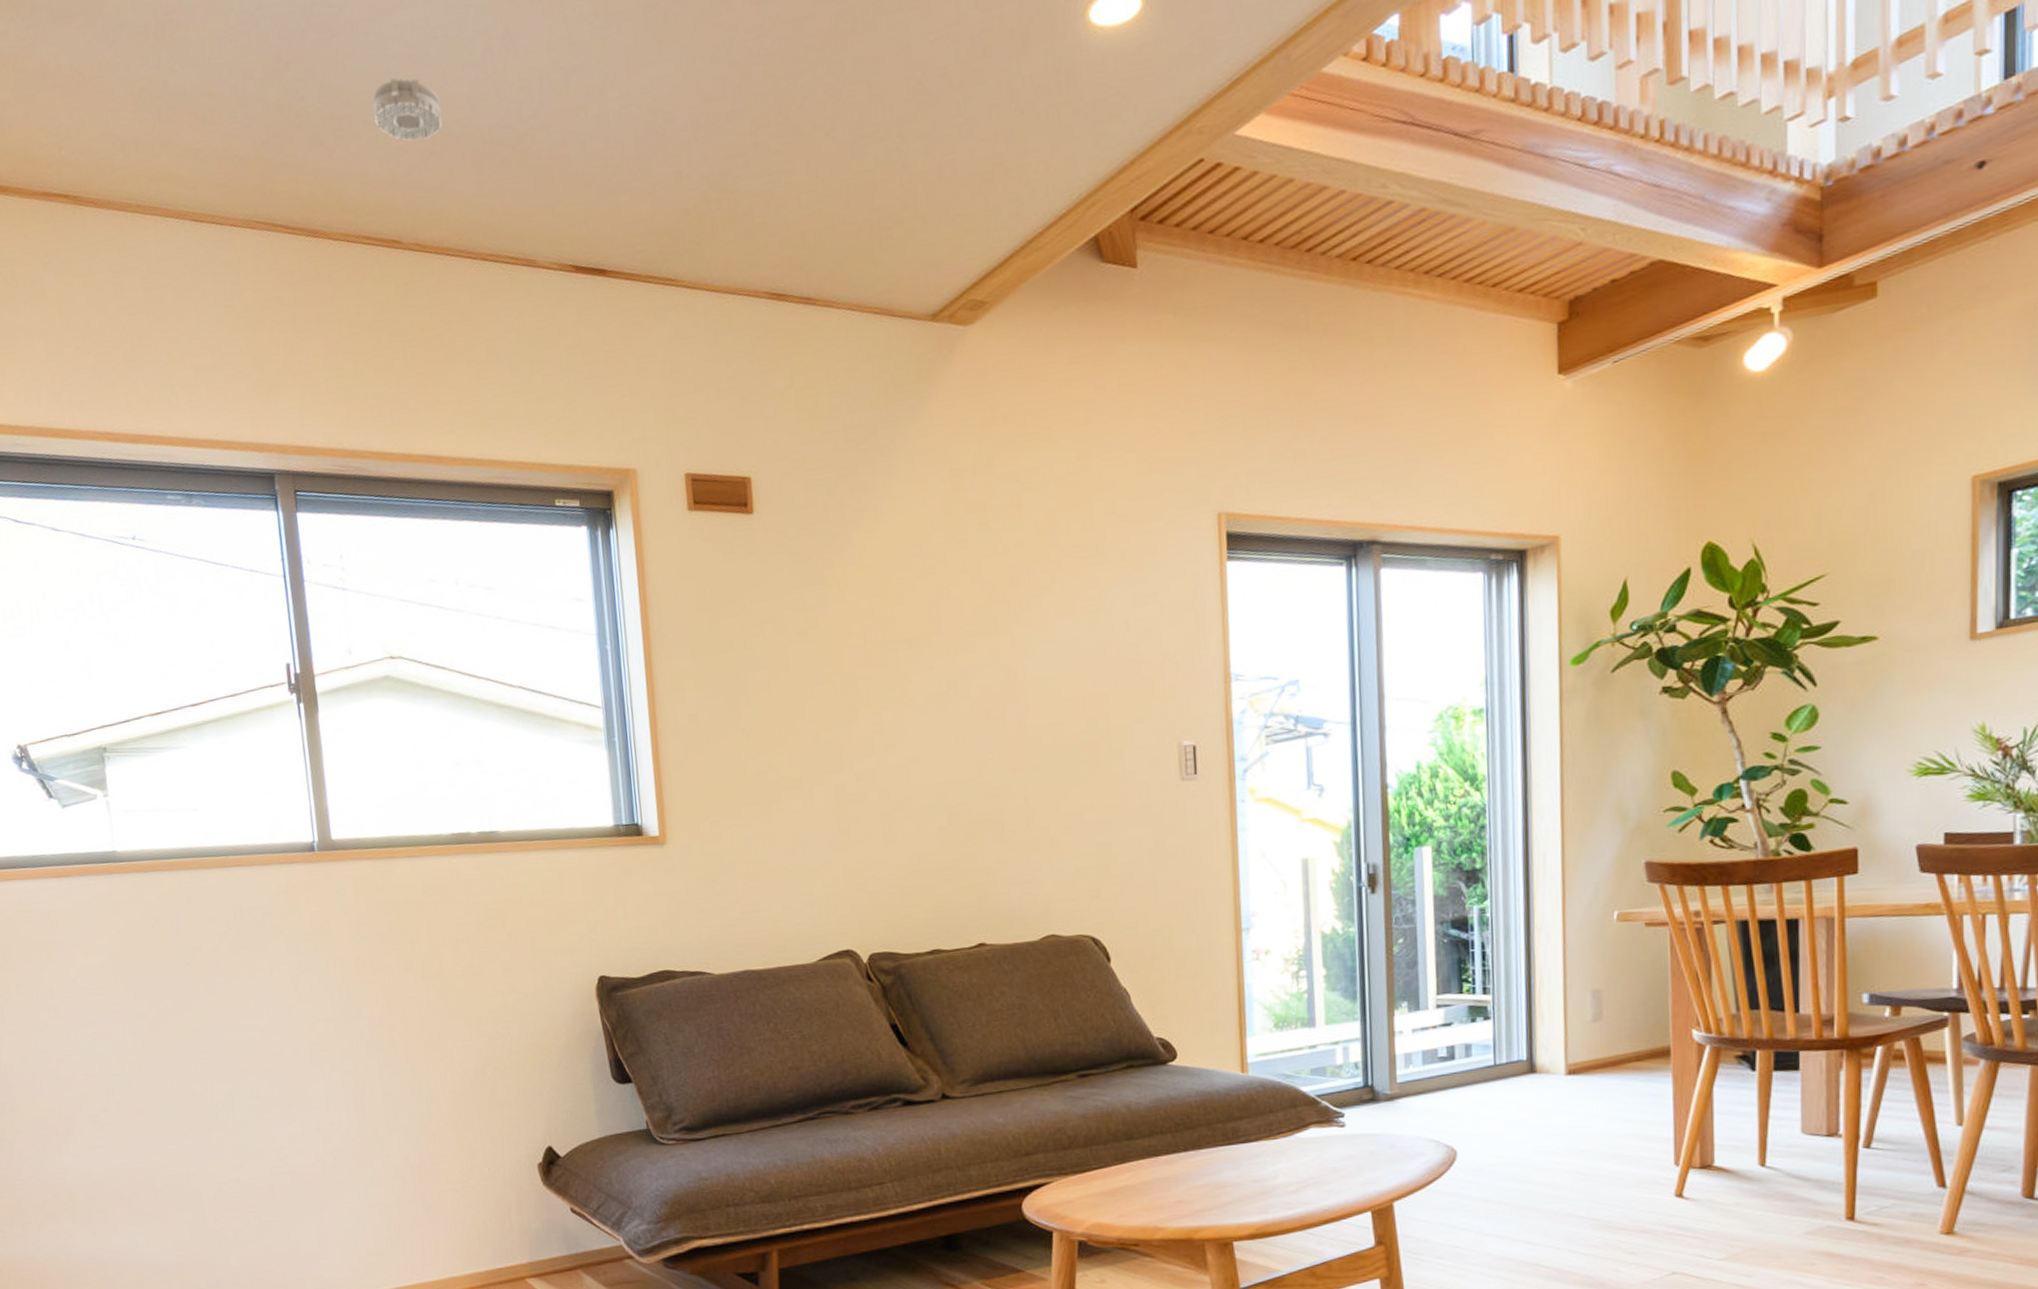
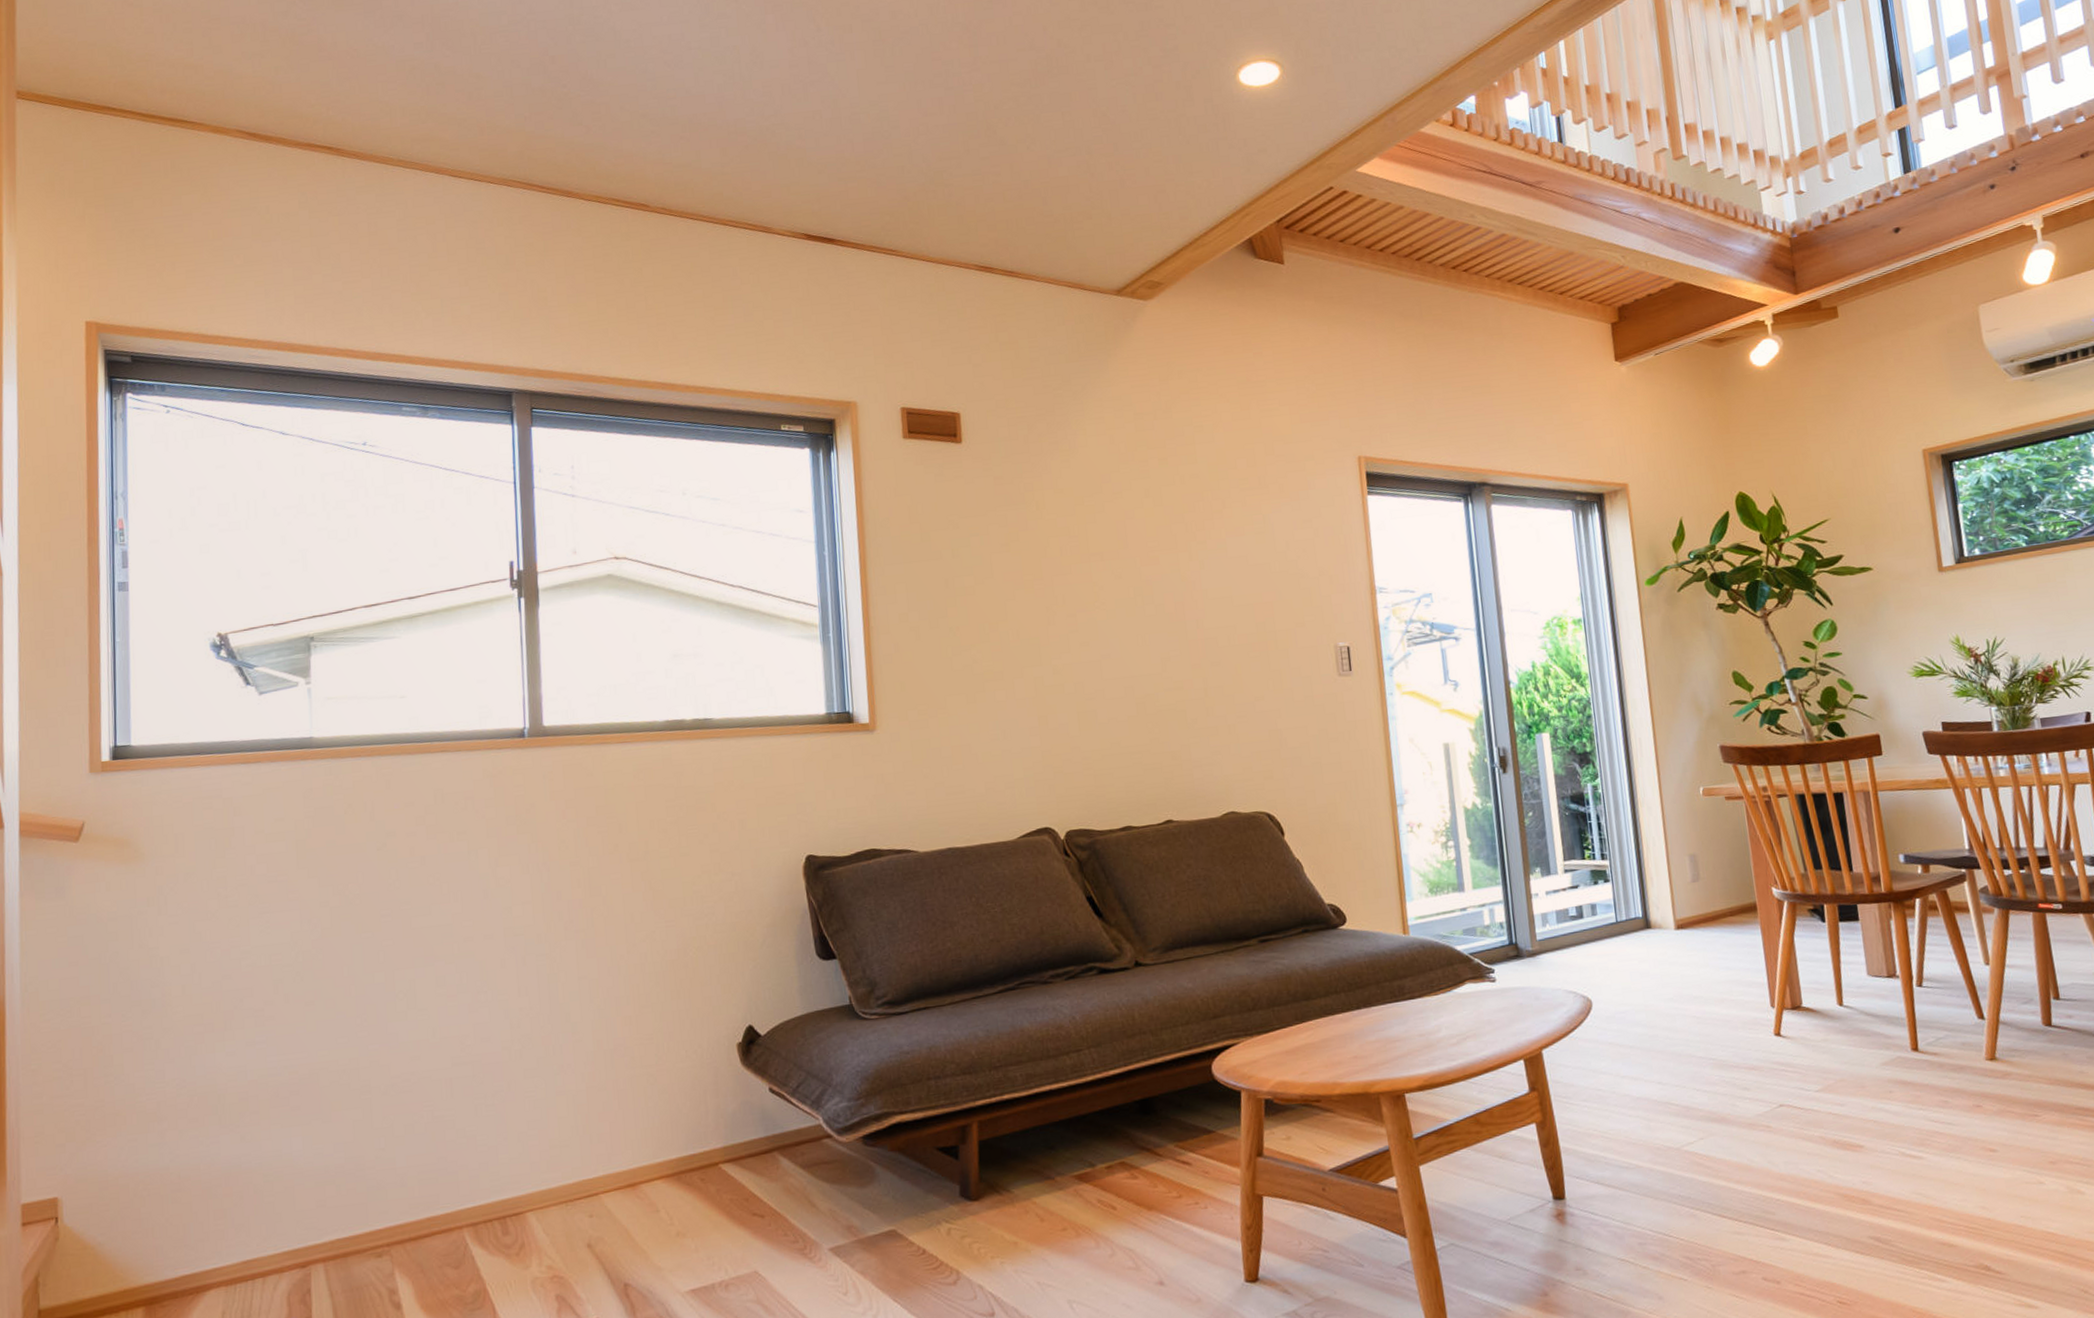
smoke detector: present [372,78,443,141] -> none [629,77,693,127]

